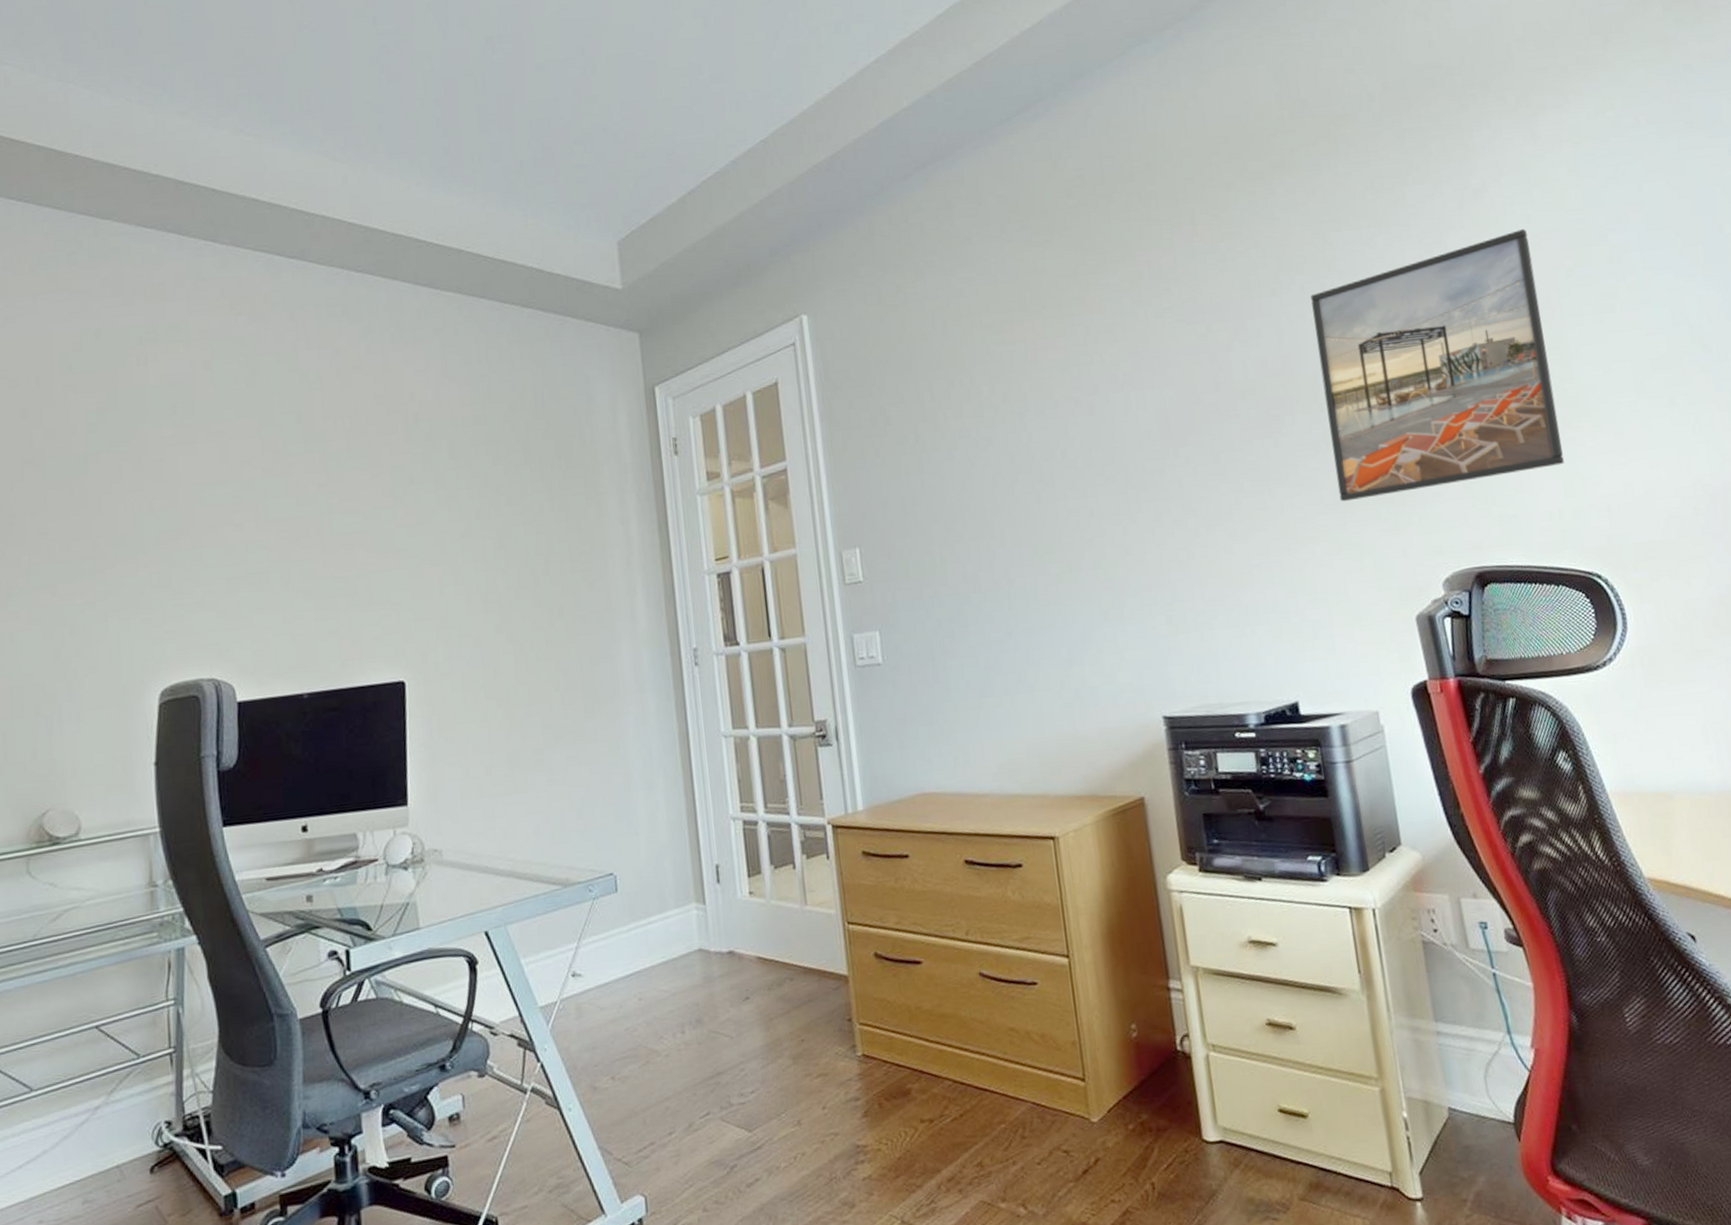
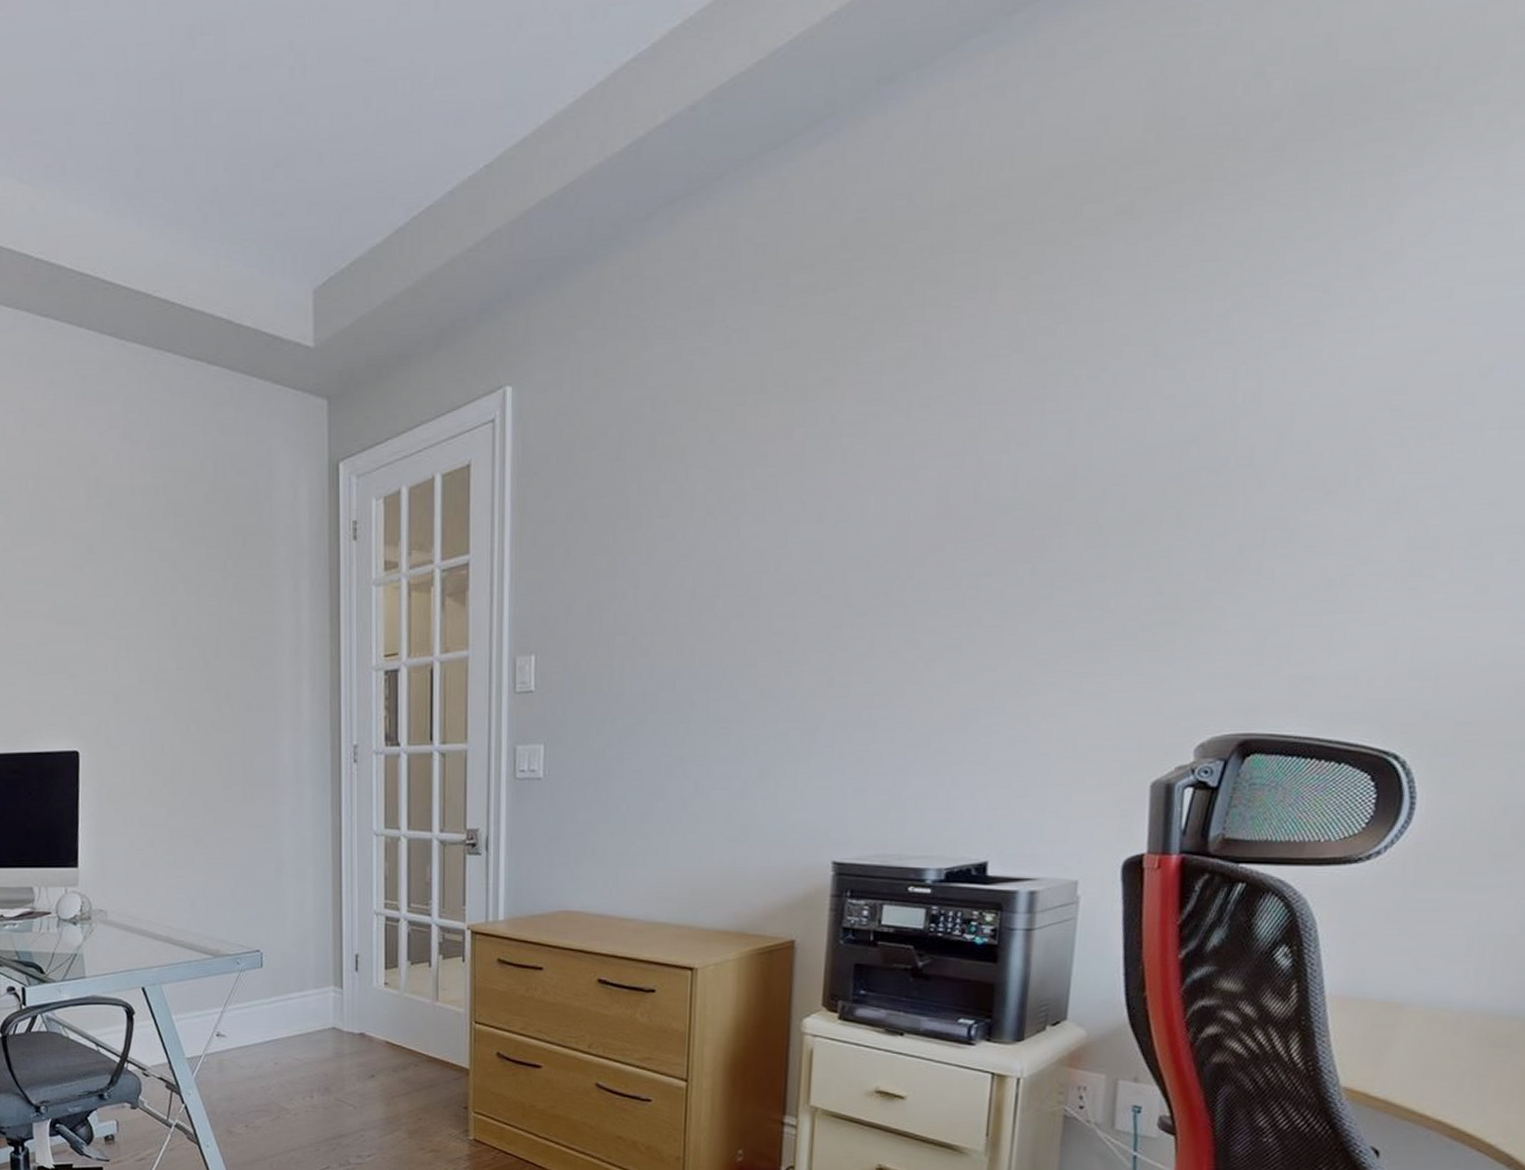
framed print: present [1311,228,1564,502] -> none [1094,307,1442,645]

